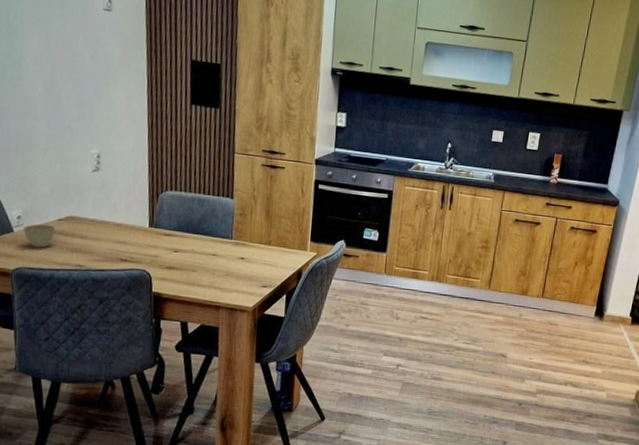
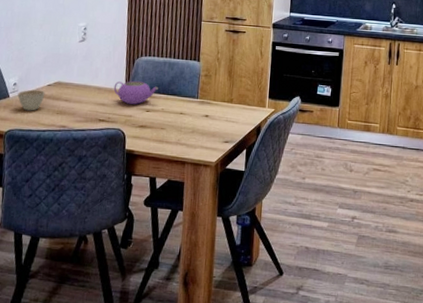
teapot: none [135,217,187,244] -> present [113,80,158,105]

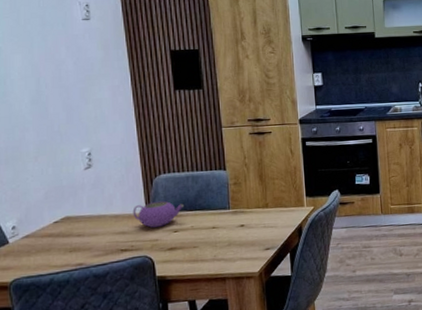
cup: present [17,89,45,111] -> none [19,229,53,255]

